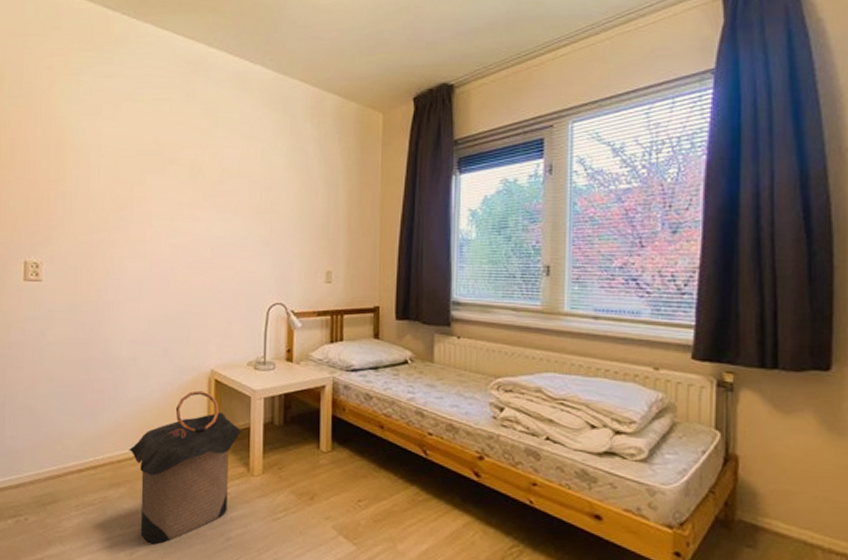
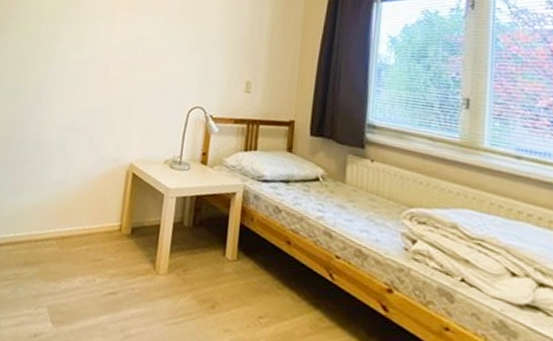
laundry hamper: present [128,390,242,545] -> none [45,181,152,331]

